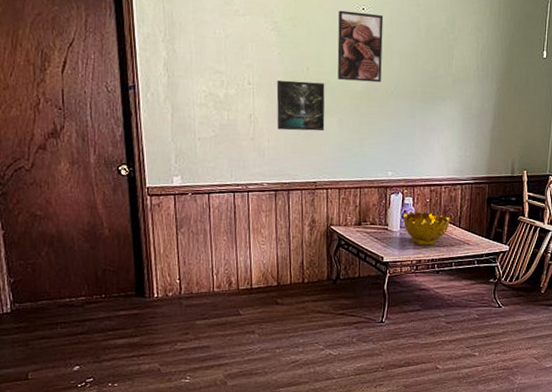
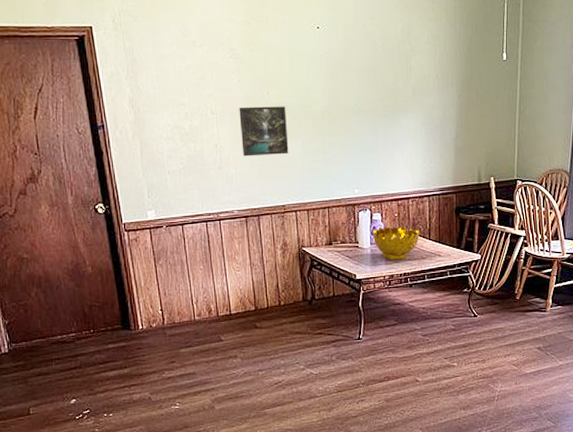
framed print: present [337,10,384,83] -> none [293,31,341,101]

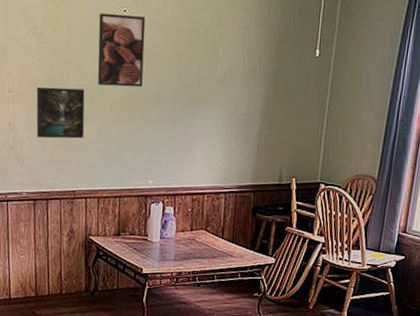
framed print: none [293,31,341,101] -> present [97,13,146,87]
decorative bowl: present [373,225,420,260] -> none [164,220,213,257]

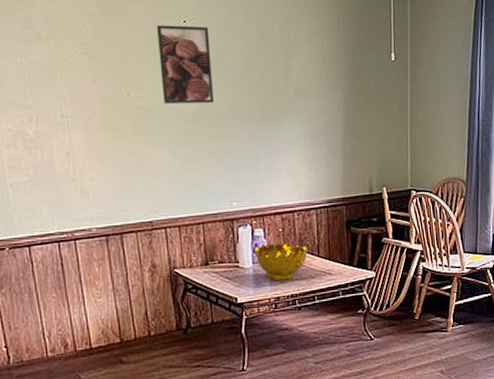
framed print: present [36,86,85,139] -> none [94,109,155,166]
decorative bowl: none [164,220,213,257] -> present [255,241,307,281]

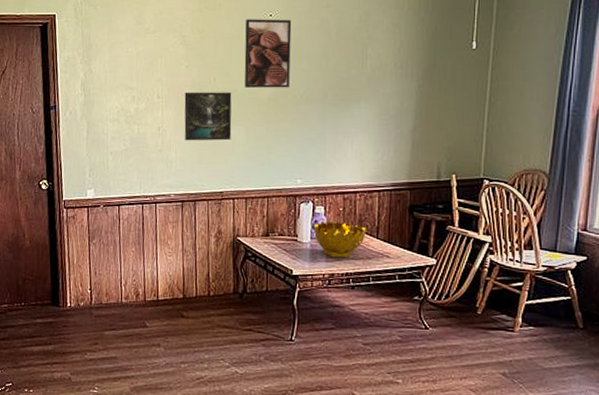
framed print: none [94,109,155,166] -> present [184,92,232,141]

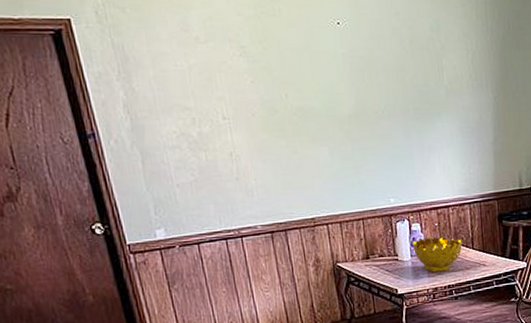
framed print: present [184,92,232,141] -> none [254,110,315,166]
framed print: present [244,19,292,88] -> none [310,27,369,104]

